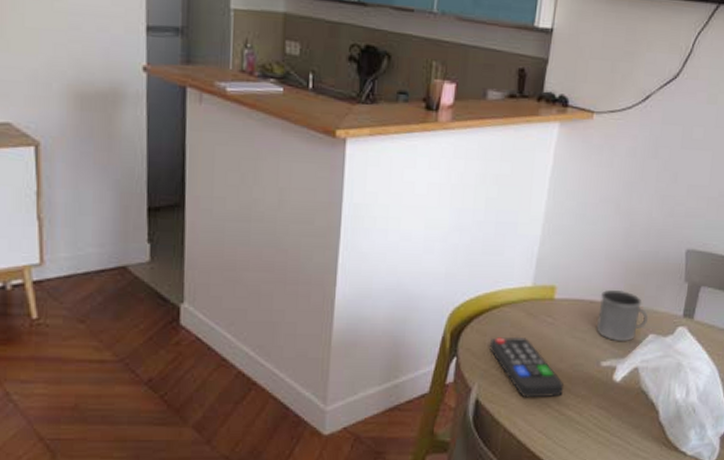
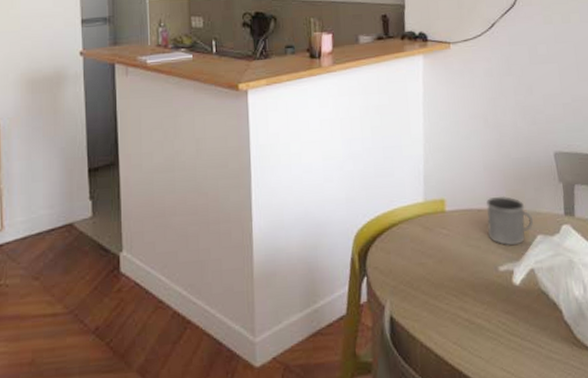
remote control: present [490,336,564,398] -> none [395,250,470,310]

